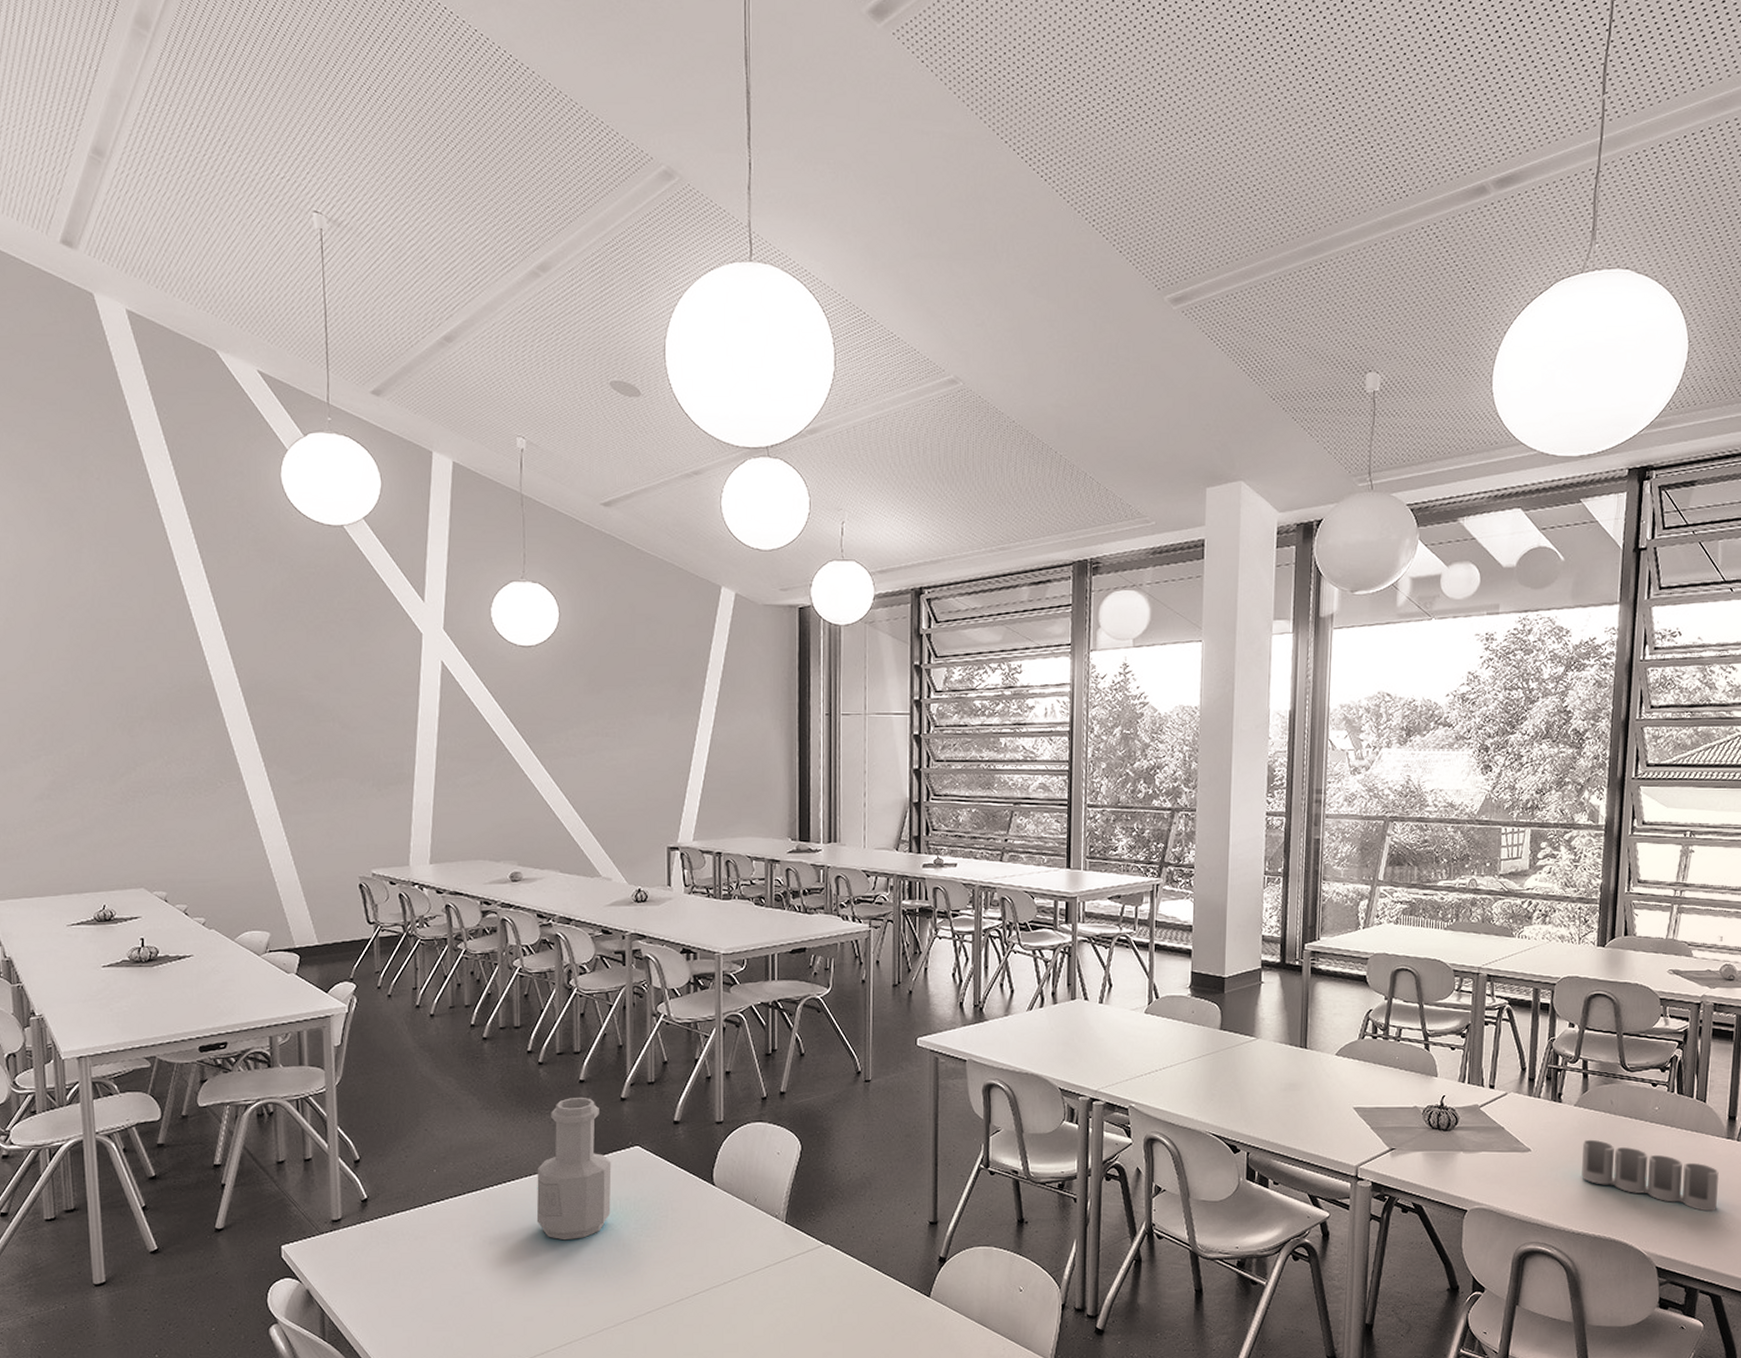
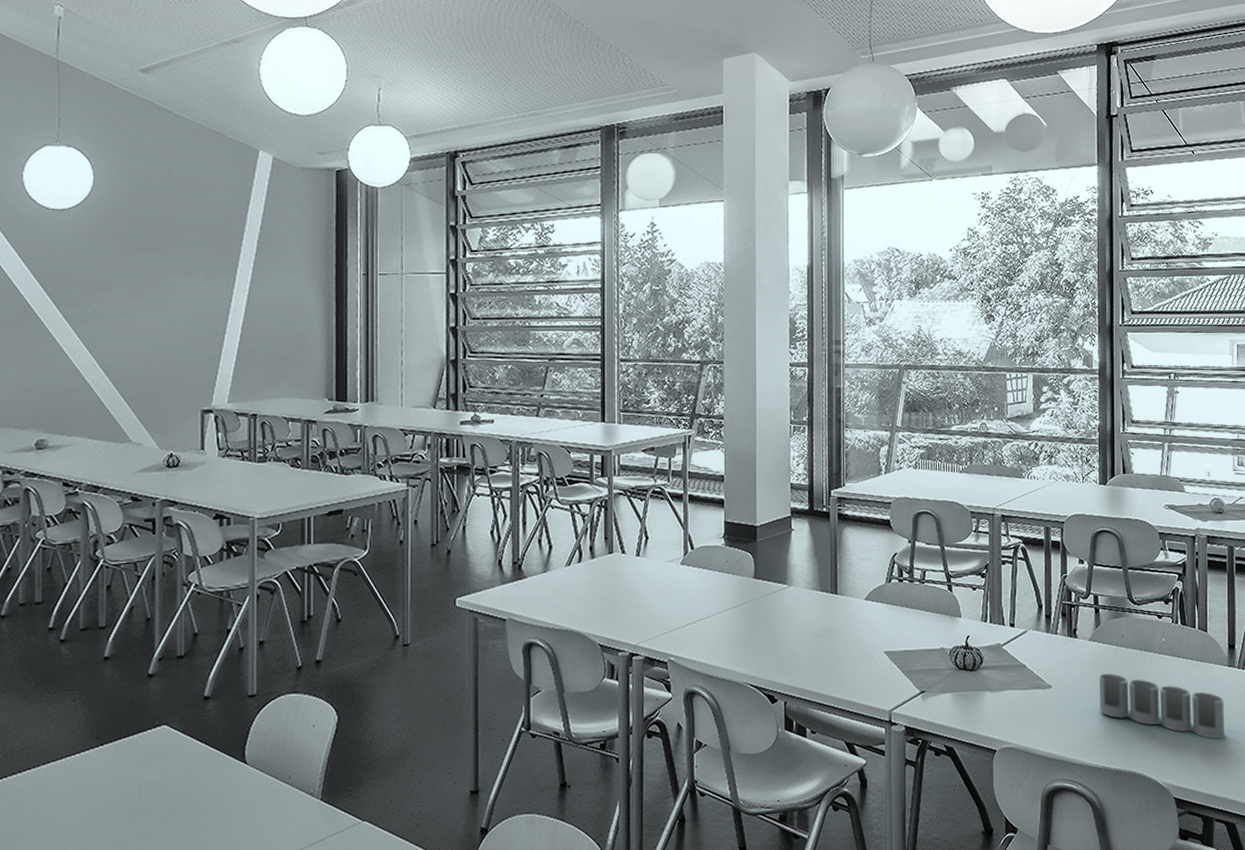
bottle: present [536,1097,612,1241] -> none [53,675,137,833]

